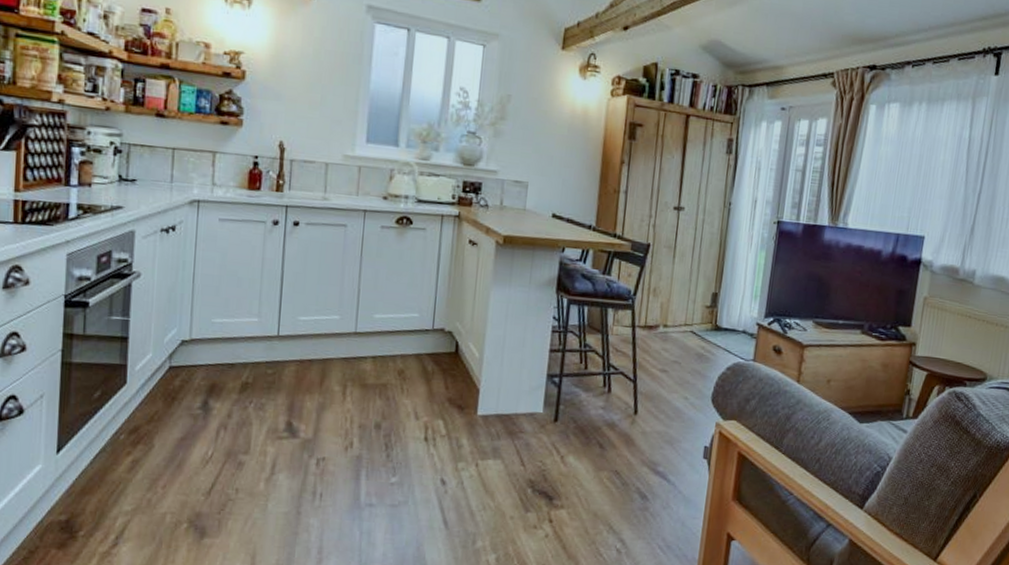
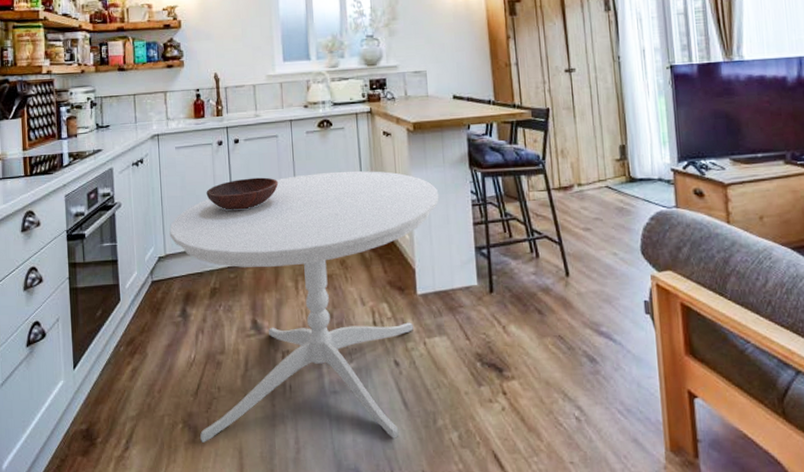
dining table: none [199,272,519,556] -> present [169,170,439,443]
wooden bowl: none [250,267,340,301] -> present [206,177,279,210]

